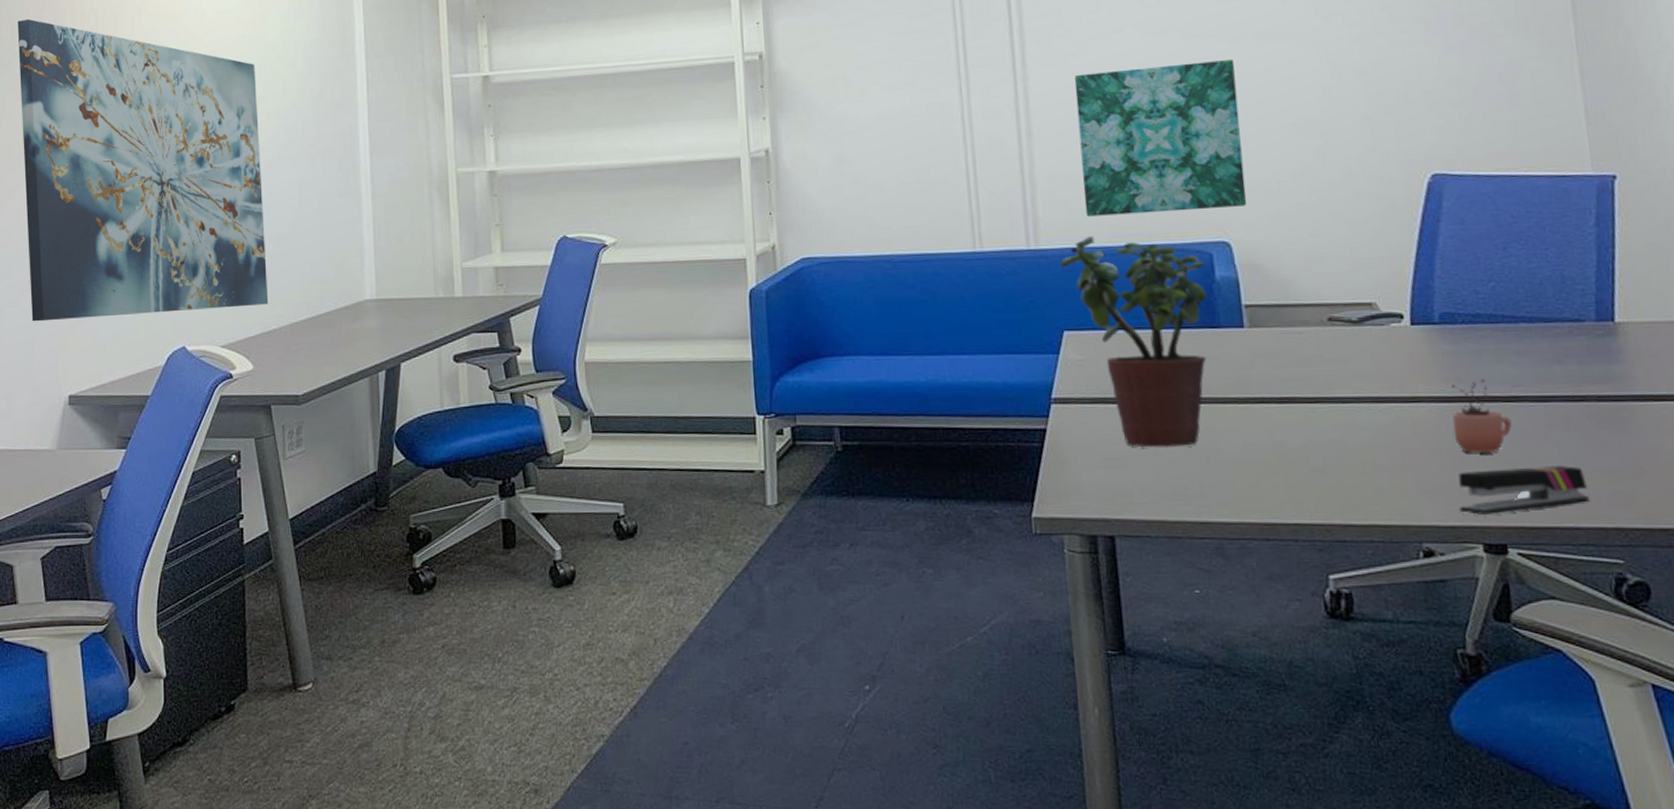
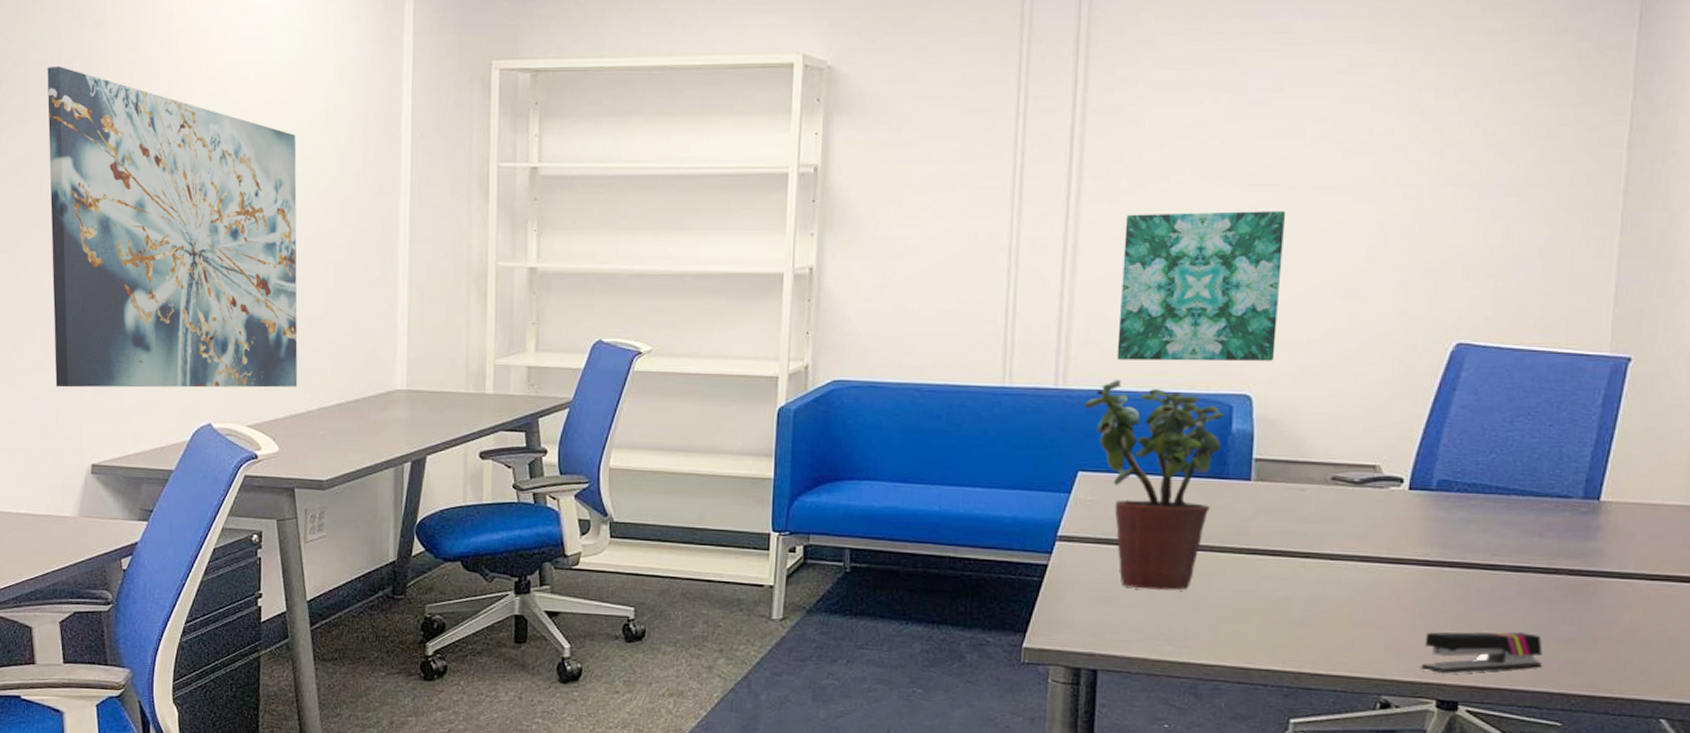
cocoa: present [1452,379,1512,453] -> none [1429,546,1485,616]

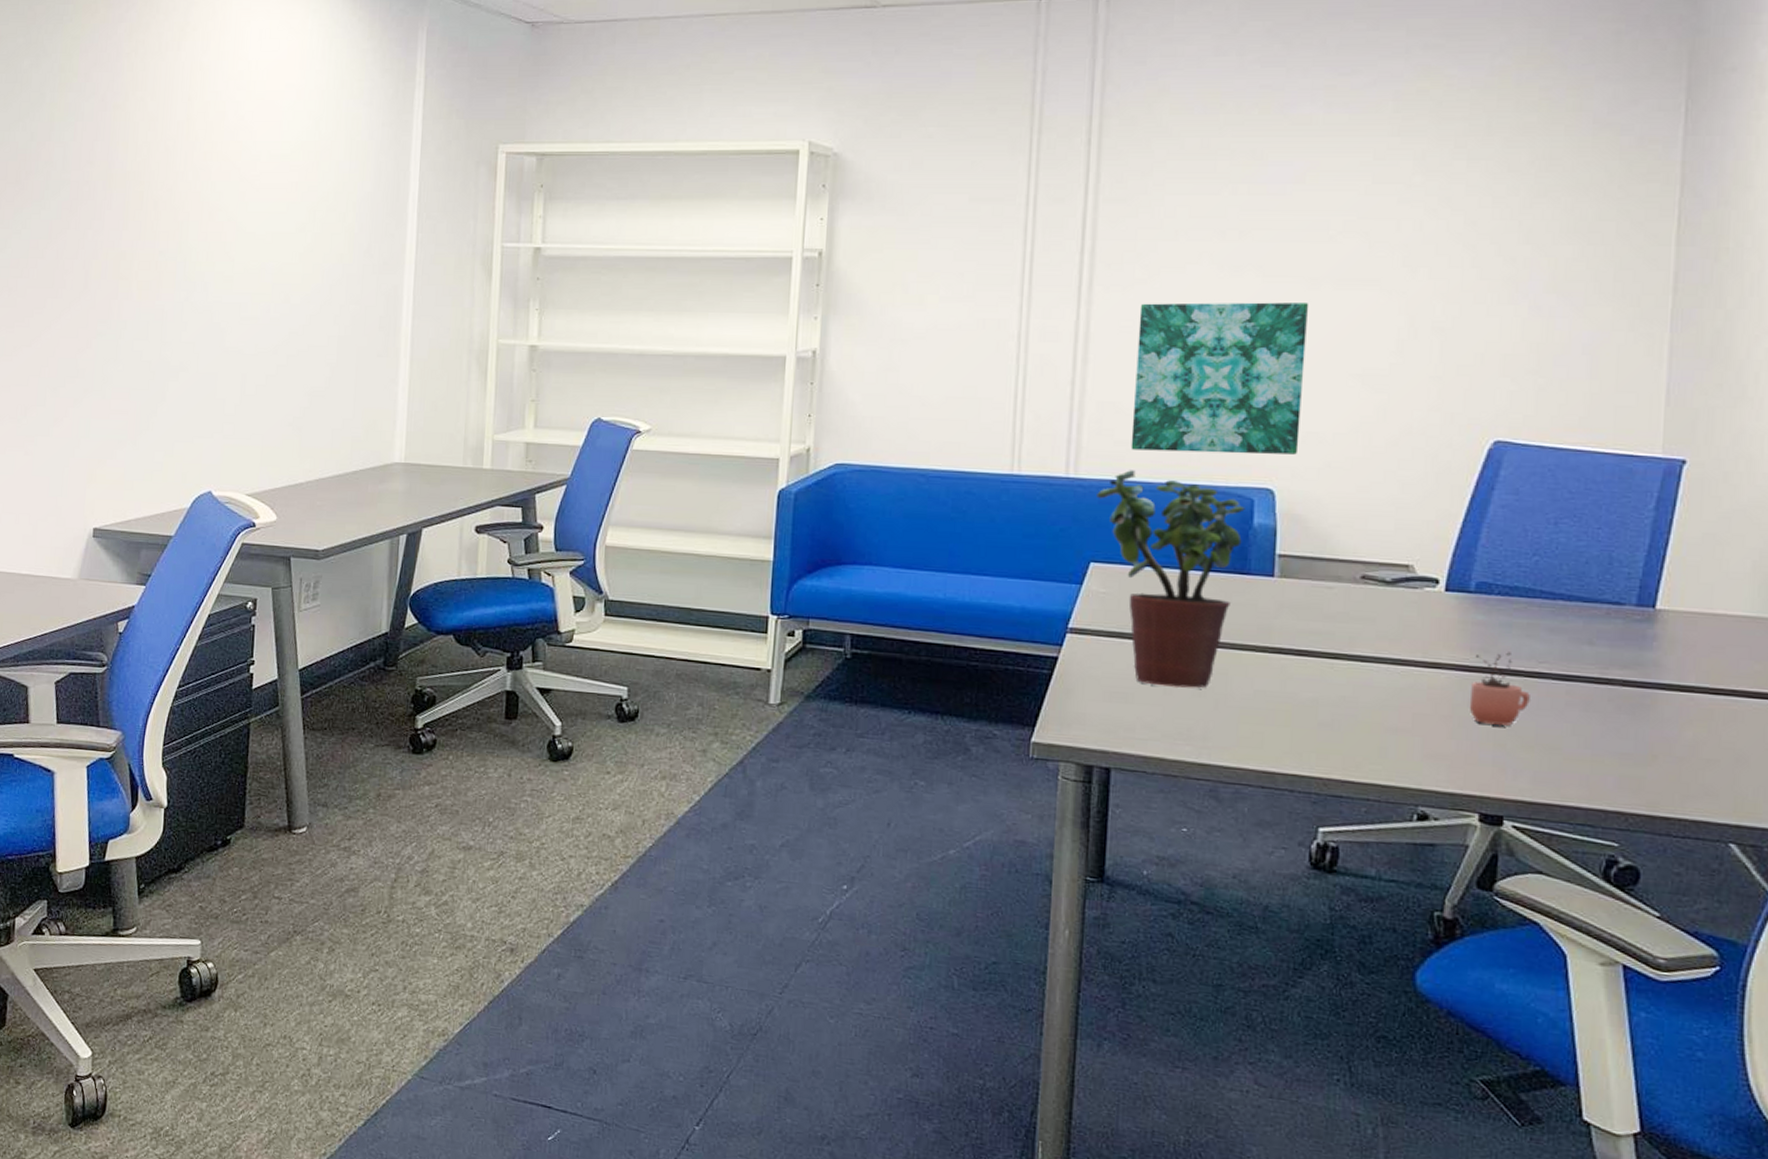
wall art: present [47,65,298,388] -> none [62,145,305,458]
stapler: present [1421,632,1543,673] -> none [1462,741,1596,786]
cocoa: none [1429,546,1485,616] -> present [1469,652,1530,726]

